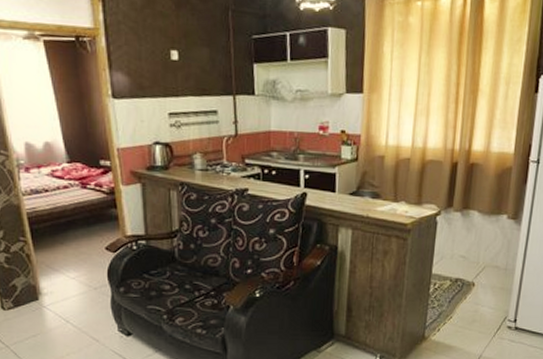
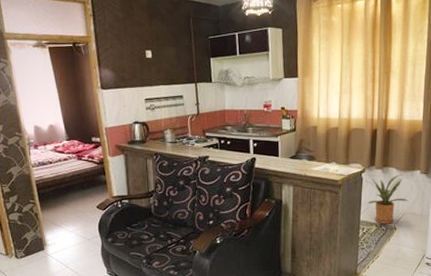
house plant: none [439,218,491,279] -> present [364,174,408,224]

